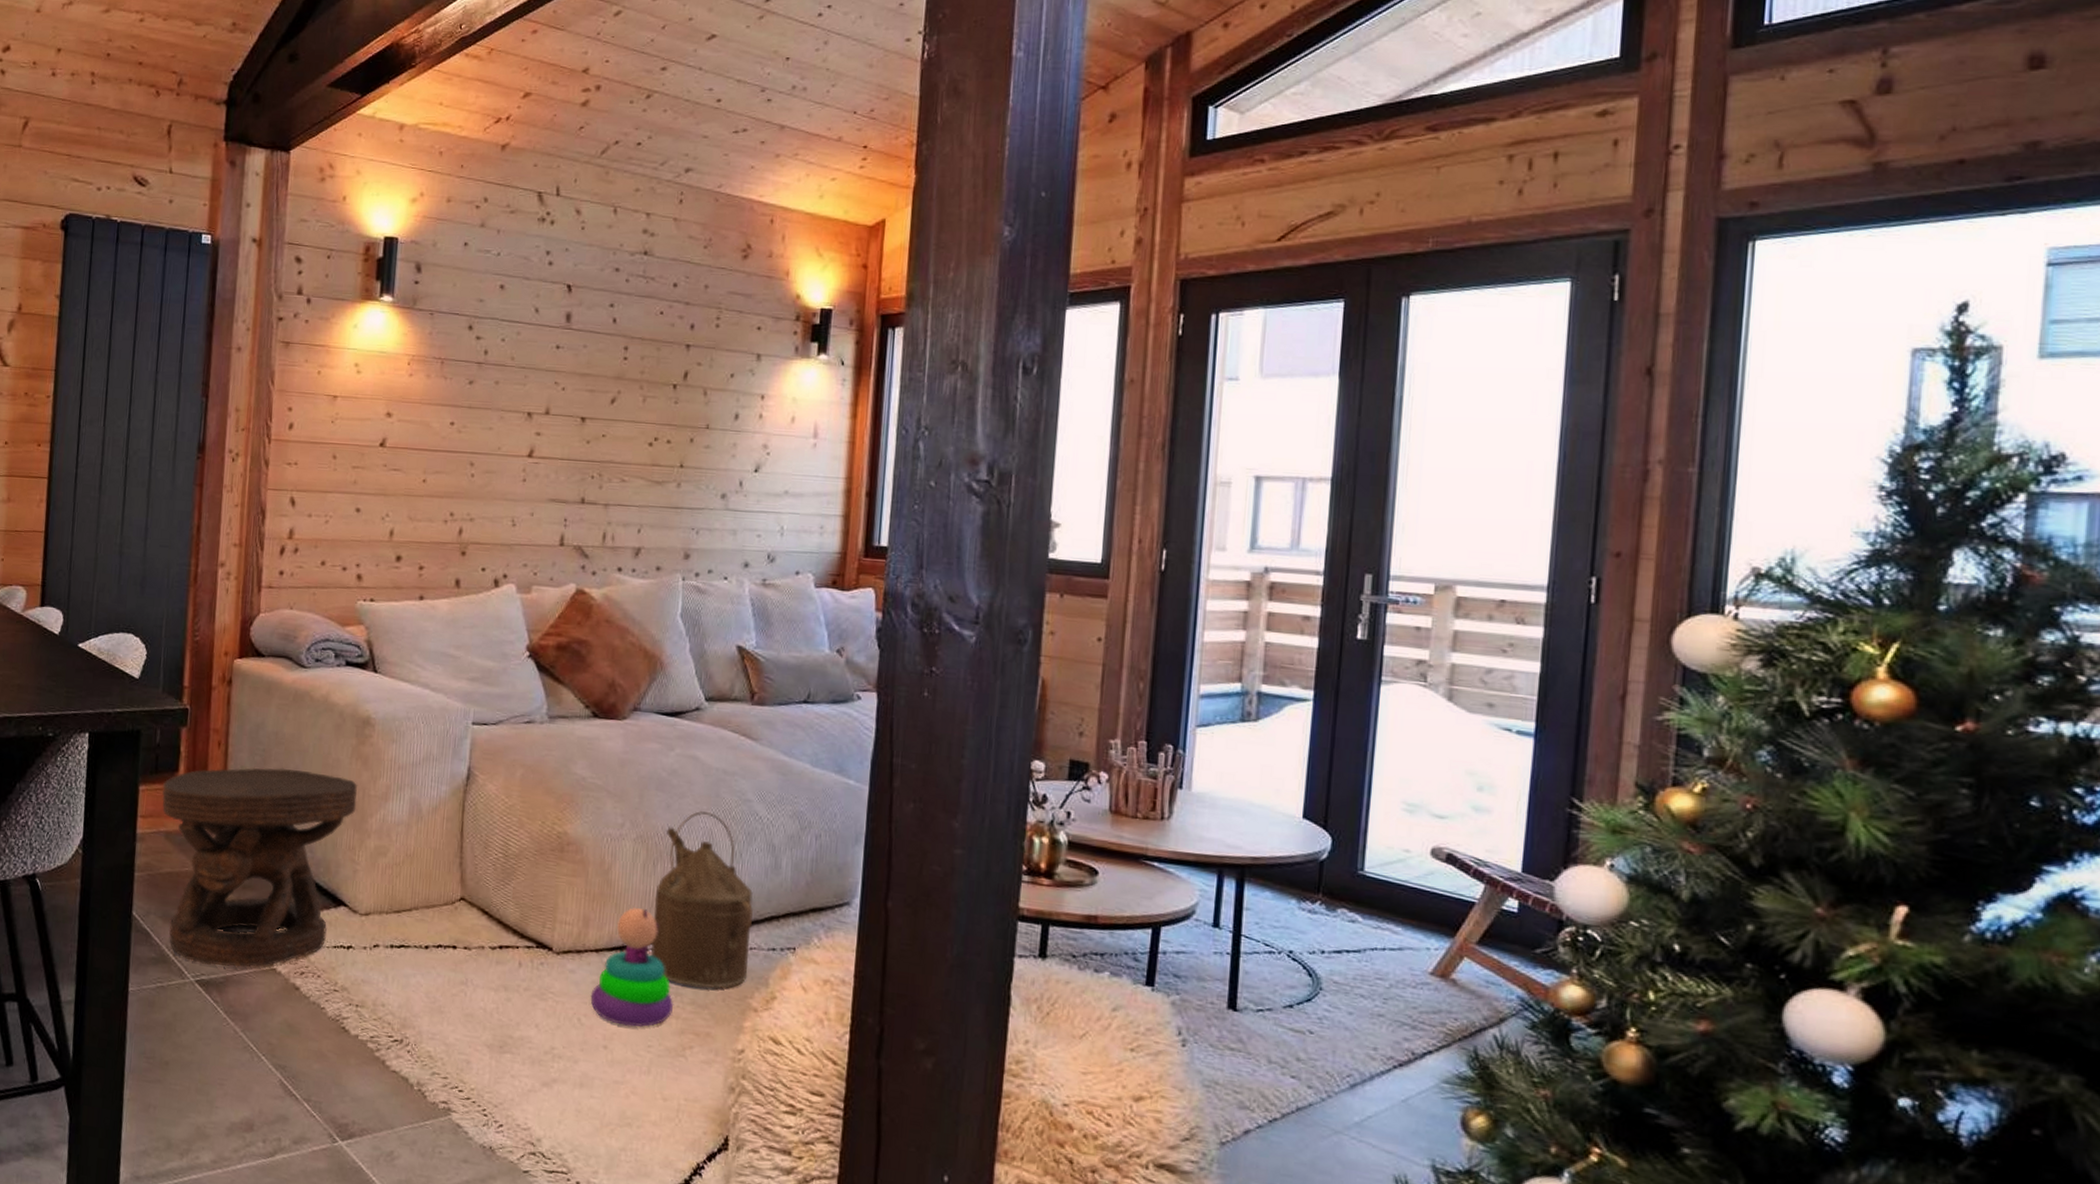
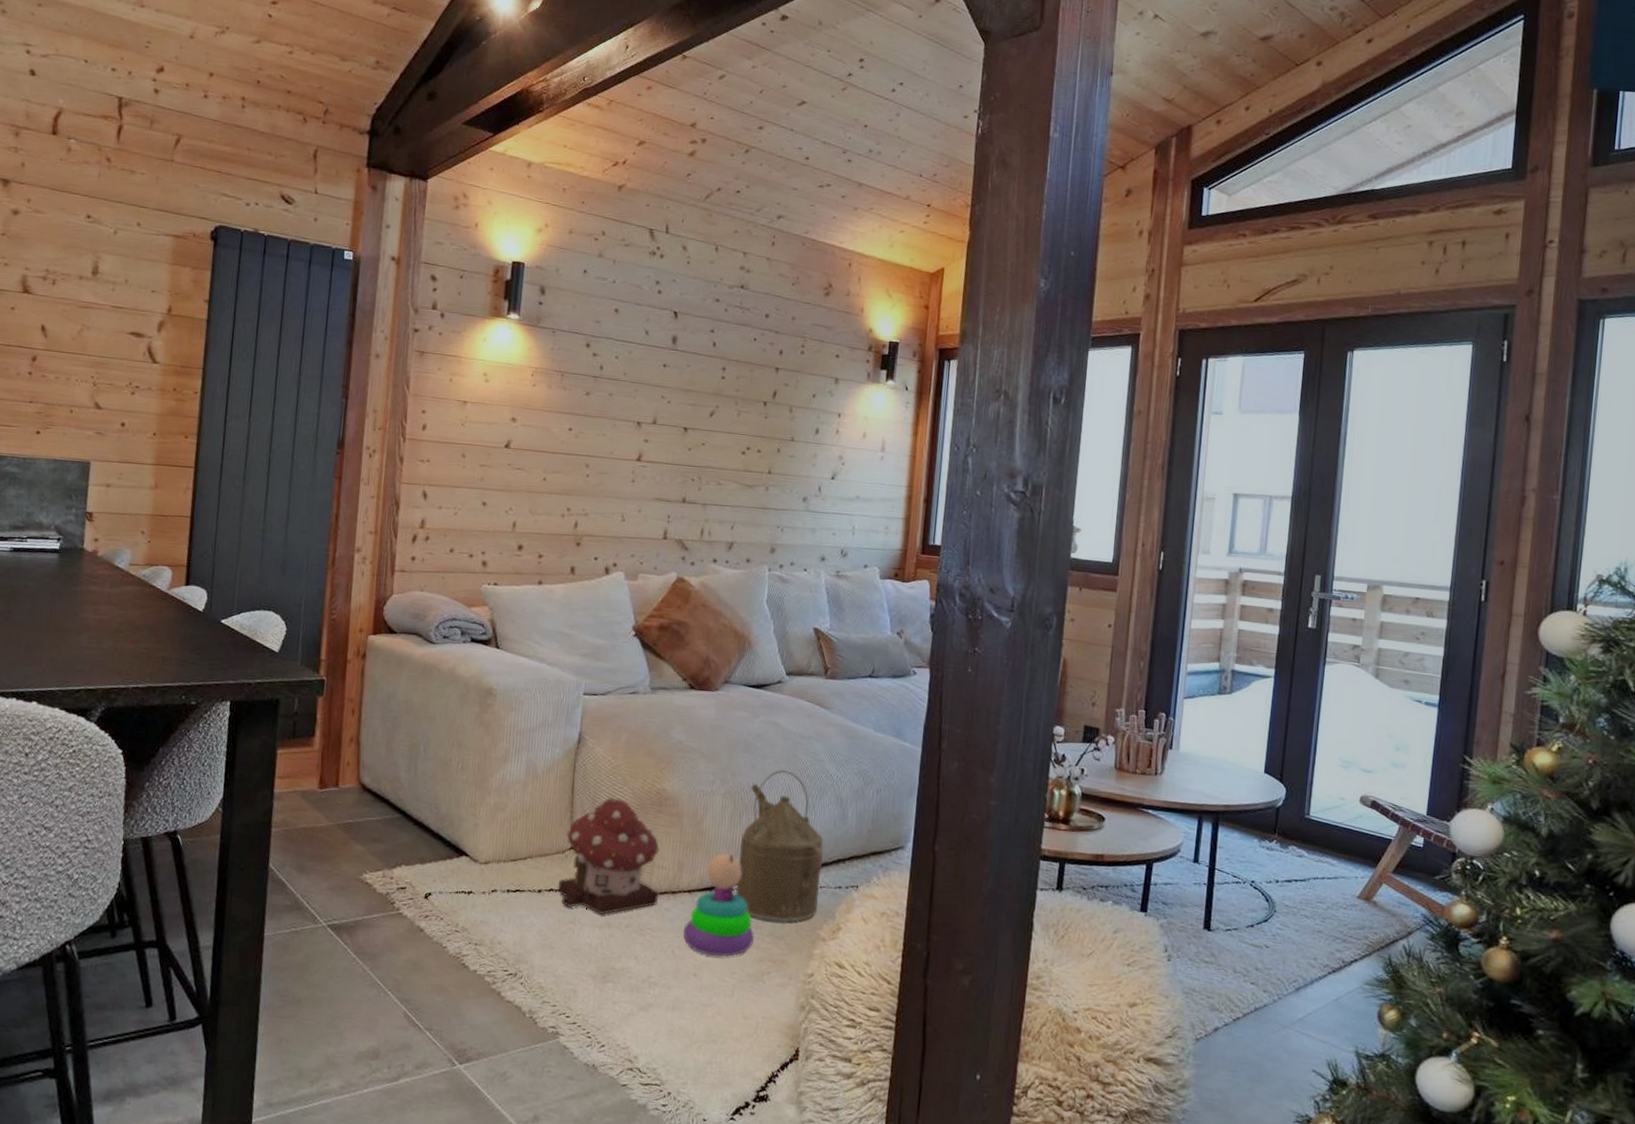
carved stool: present [162,767,358,967] -> none [299,732,480,912]
toy house: none [446,842,563,976] -> present [557,797,660,915]

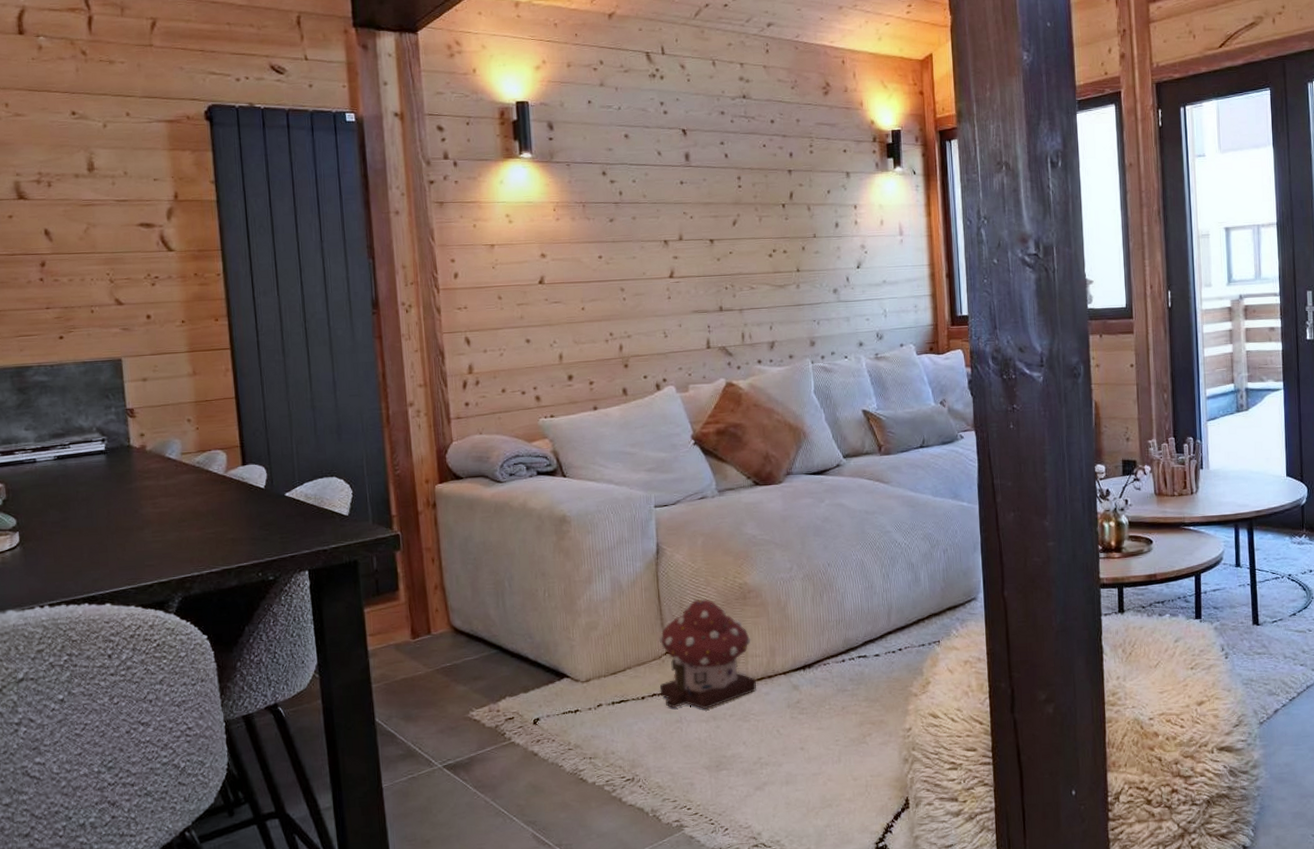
stacking toy: present [683,854,755,957] -> none [784,633,852,728]
watering can: present [736,770,823,922] -> none [825,546,906,687]

